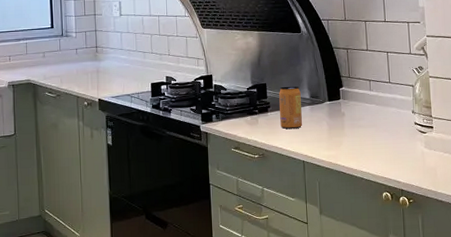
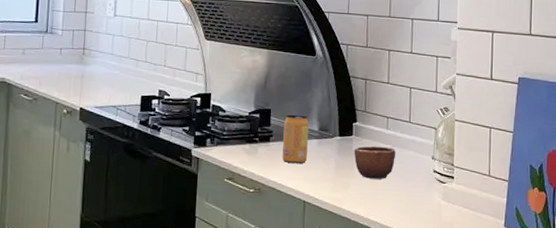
mug: none [343,106,380,136] -> present [354,146,396,179]

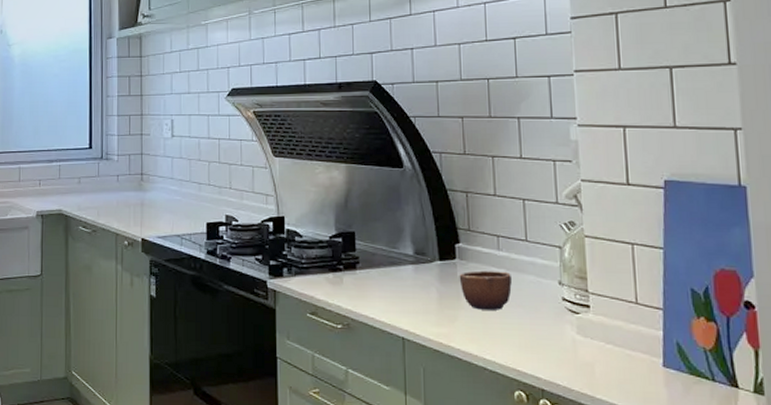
beverage can: present [282,114,309,164] -> none [372,237,402,295]

